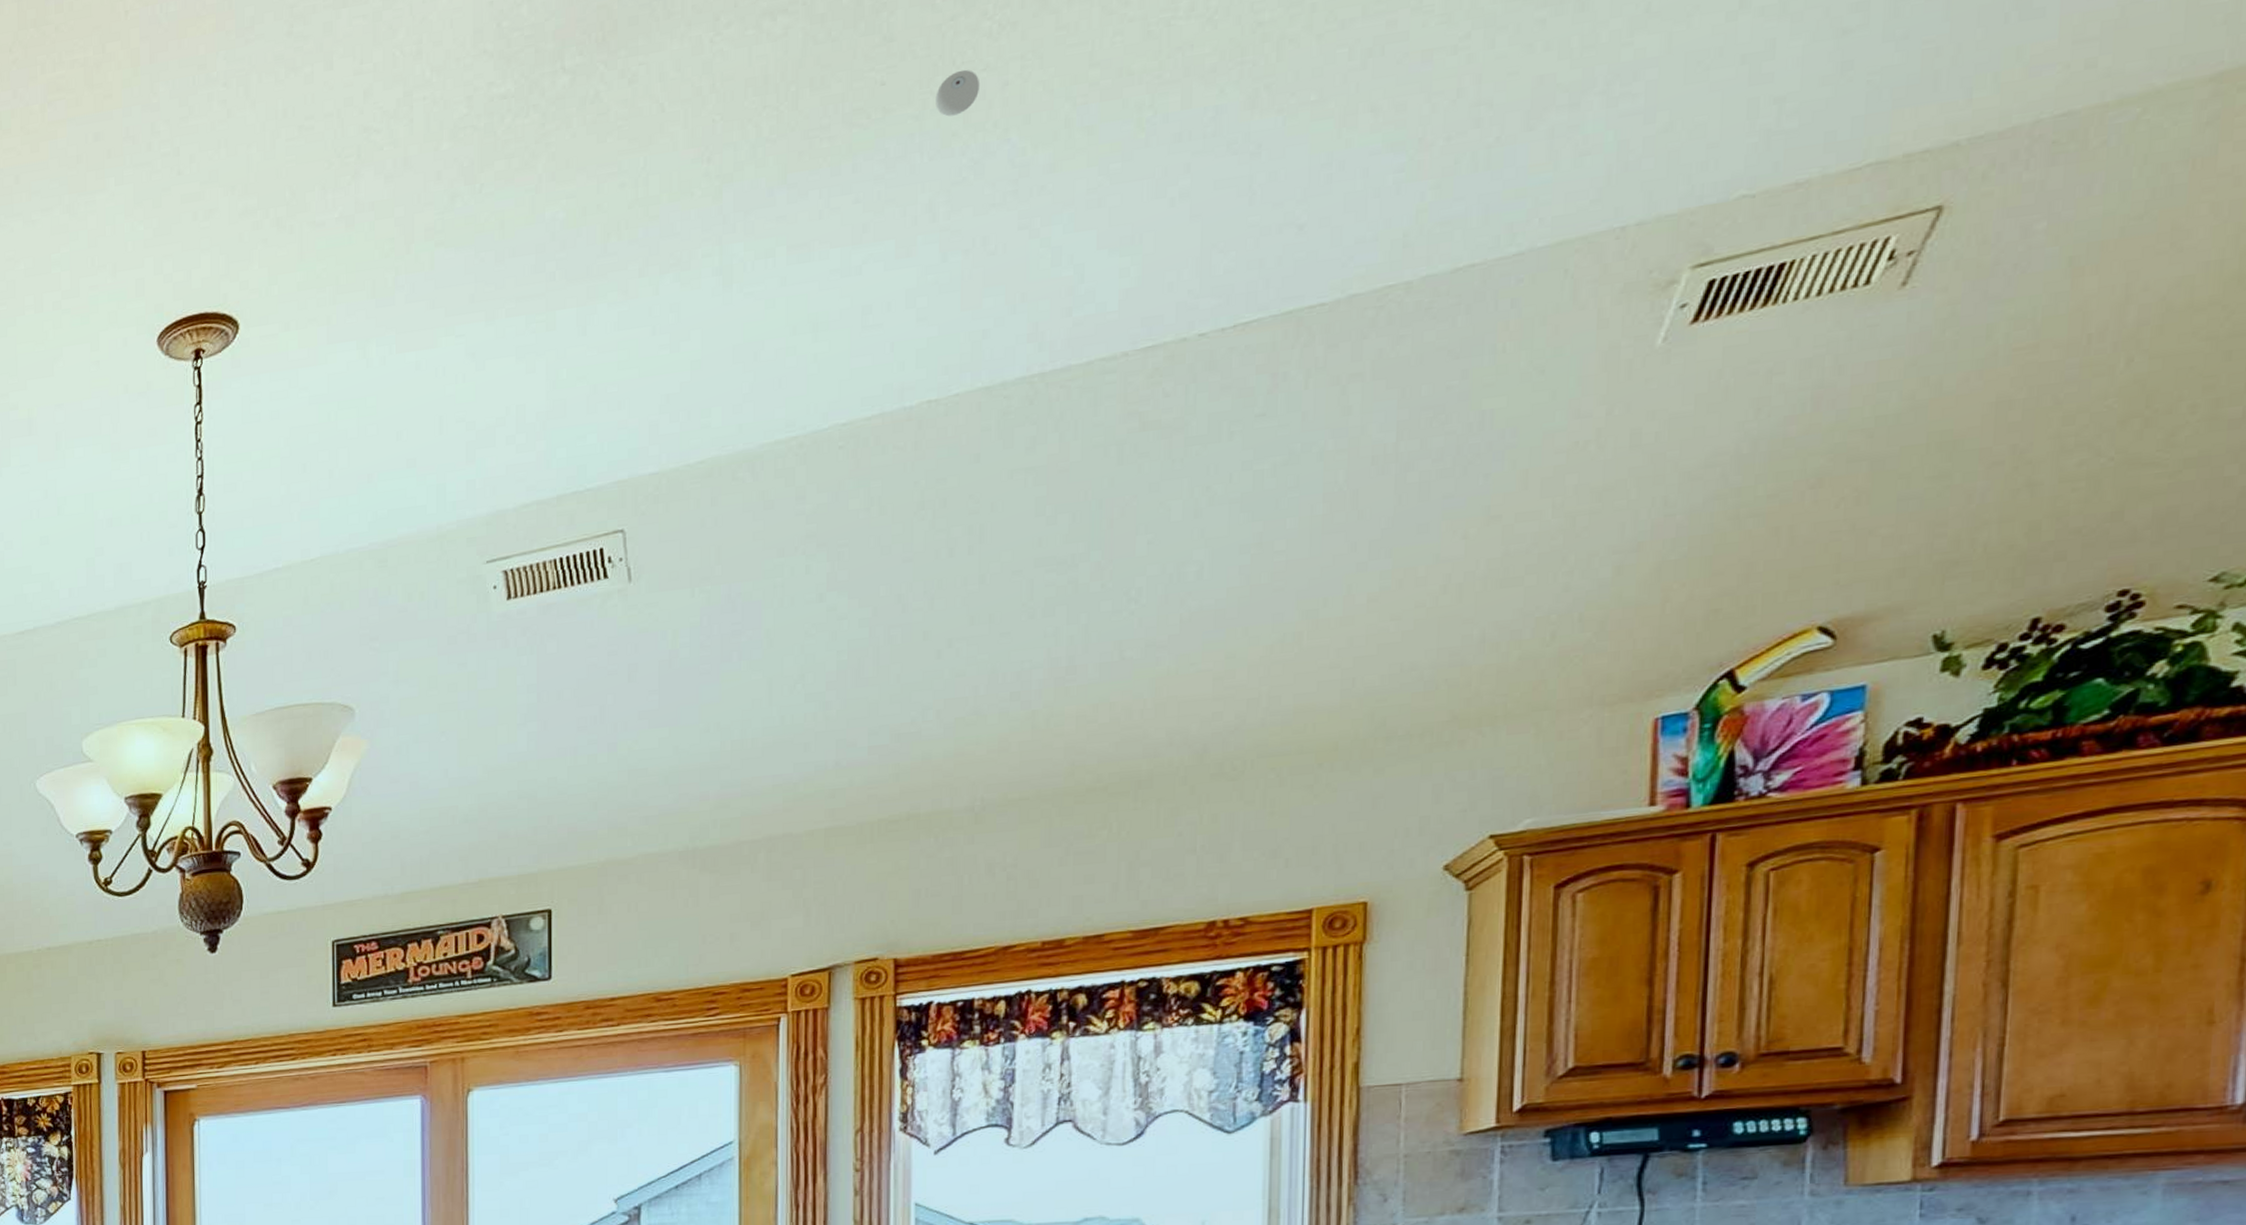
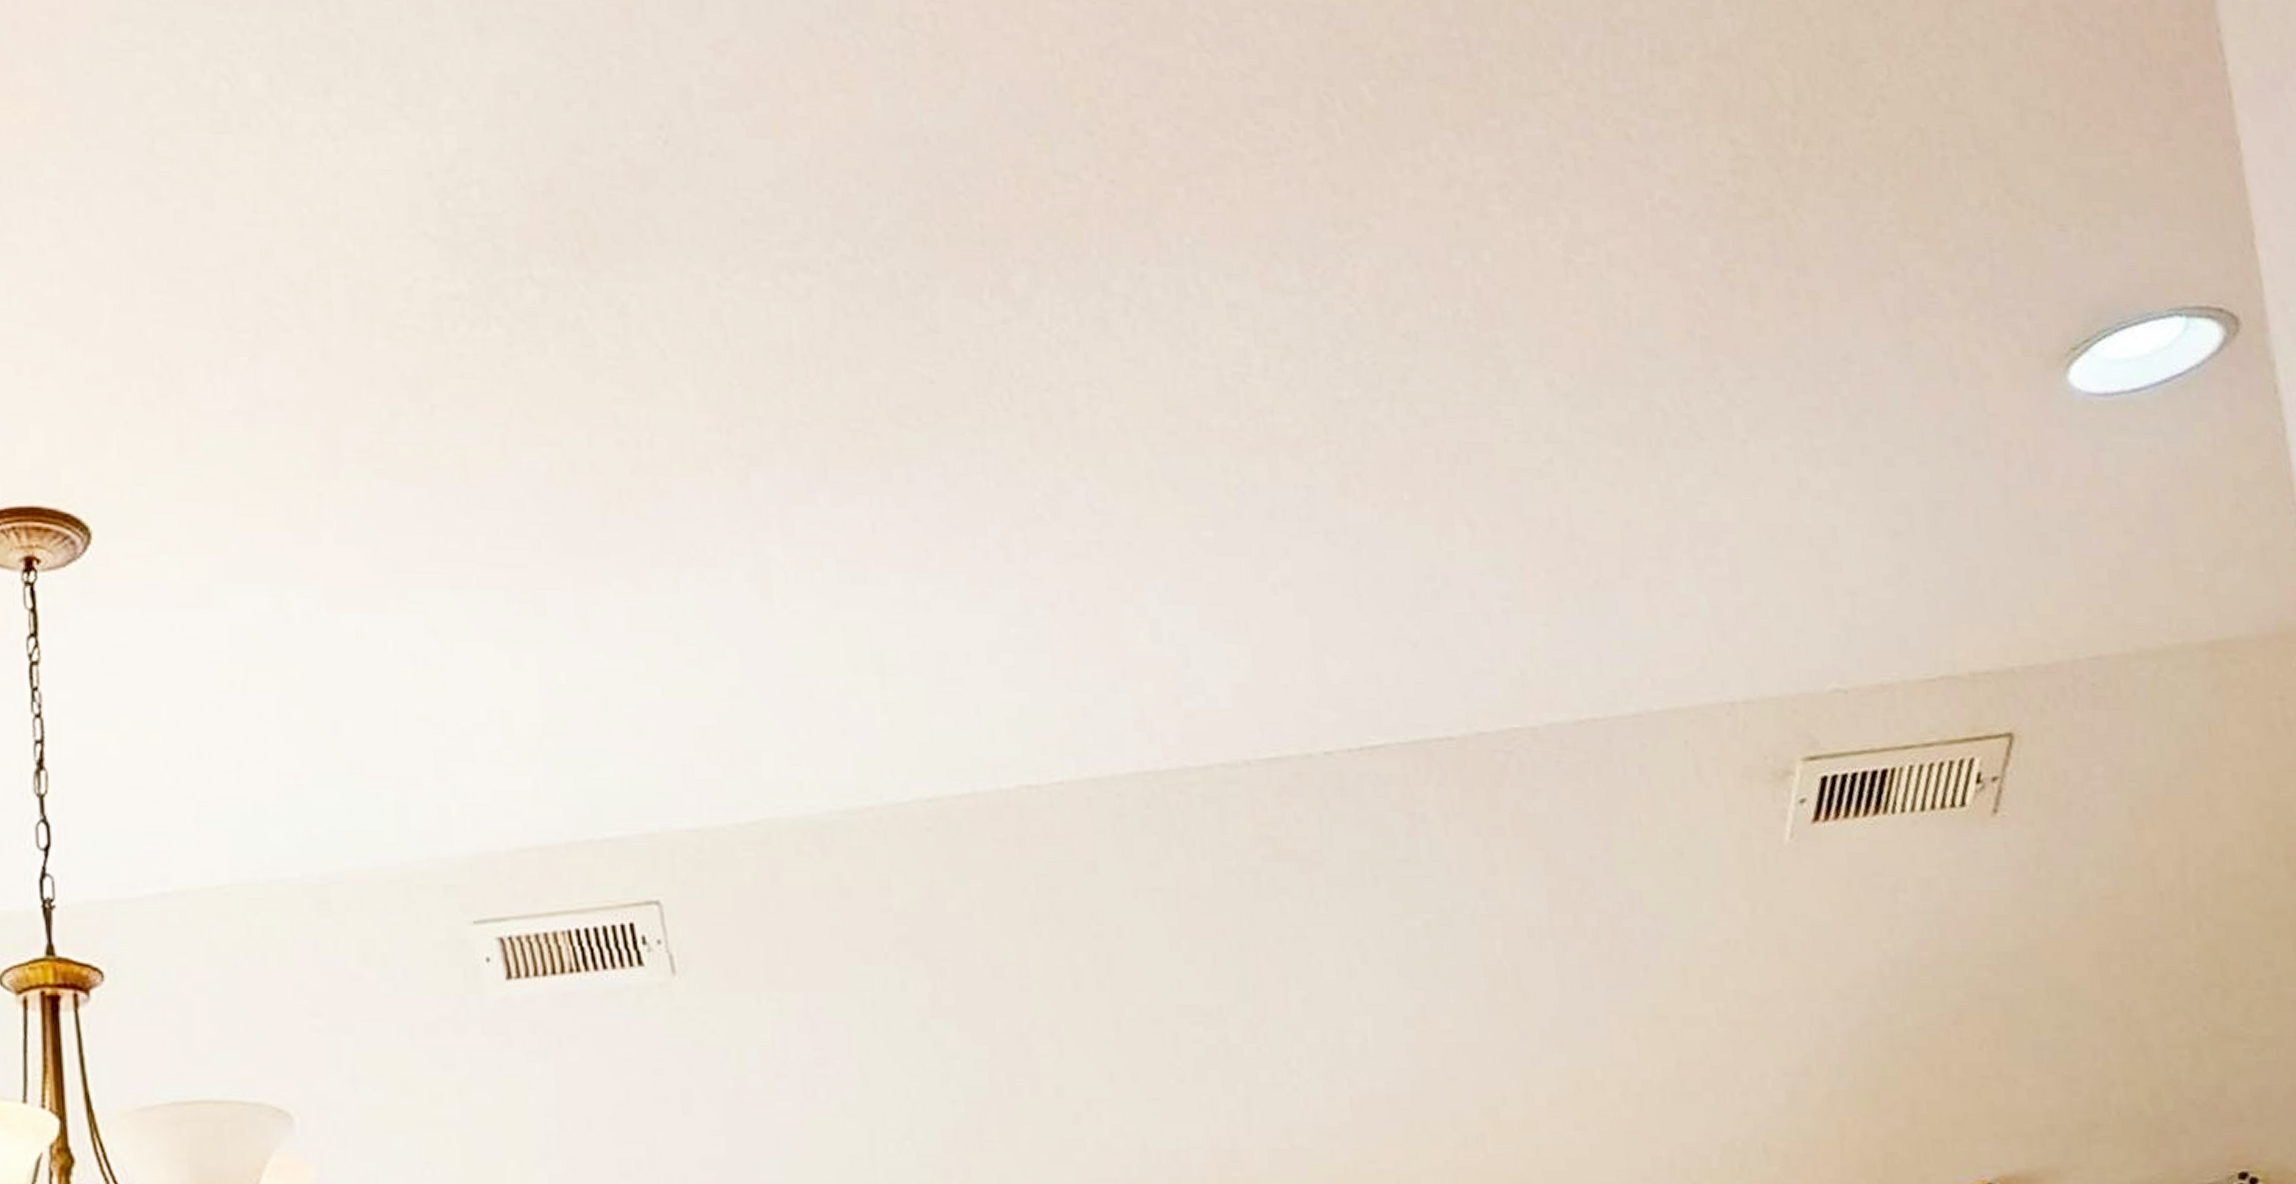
eyeball: present [935,69,980,117] -> none [995,384,1045,438]

